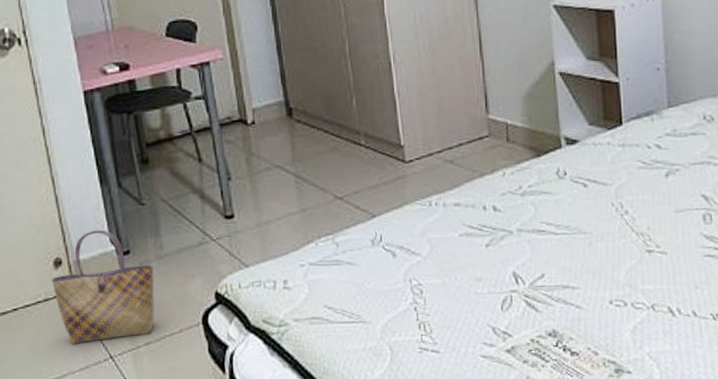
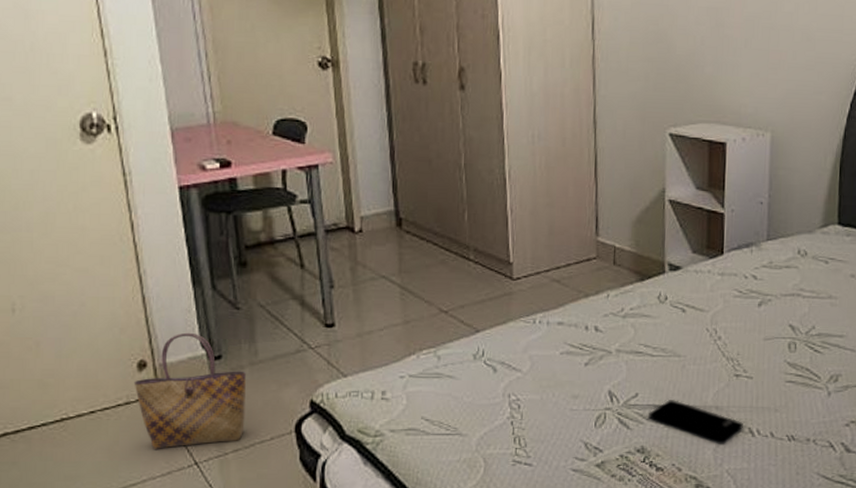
smartphone: none [557,279,662,324] -> present [648,400,743,443]

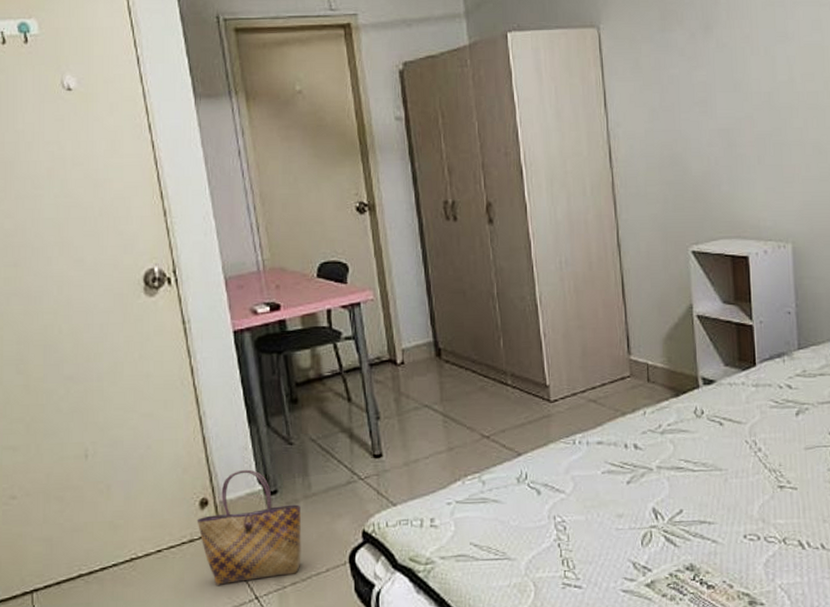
smartphone: present [648,400,743,443] -> none [695,515,792,557]

